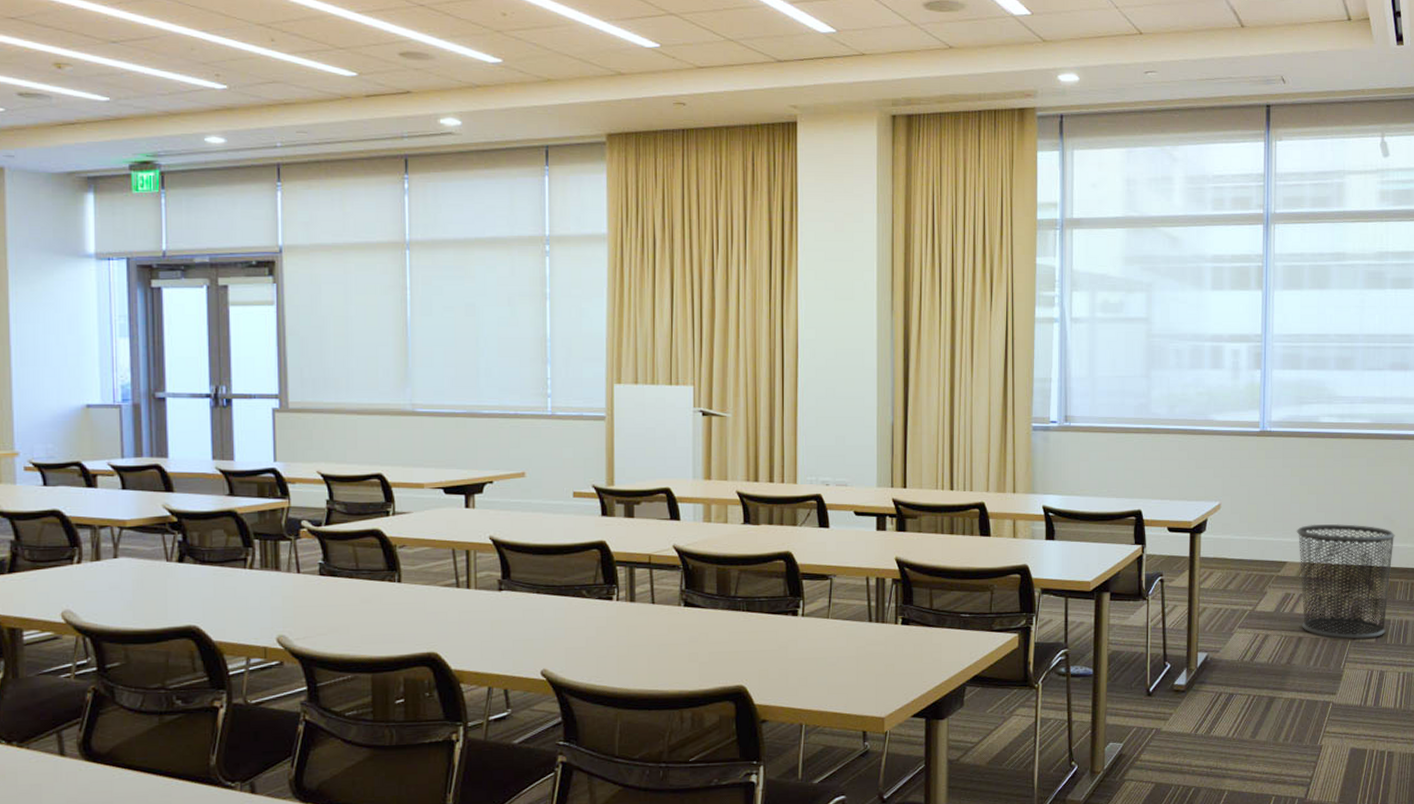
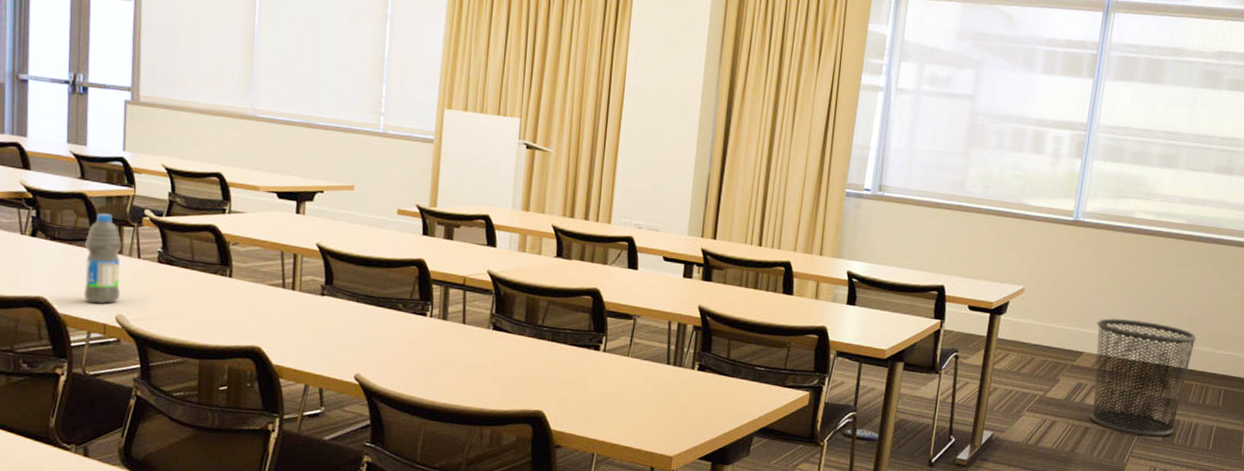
water bottle: none [239,529,281,627] -> present [83,213,122,304]

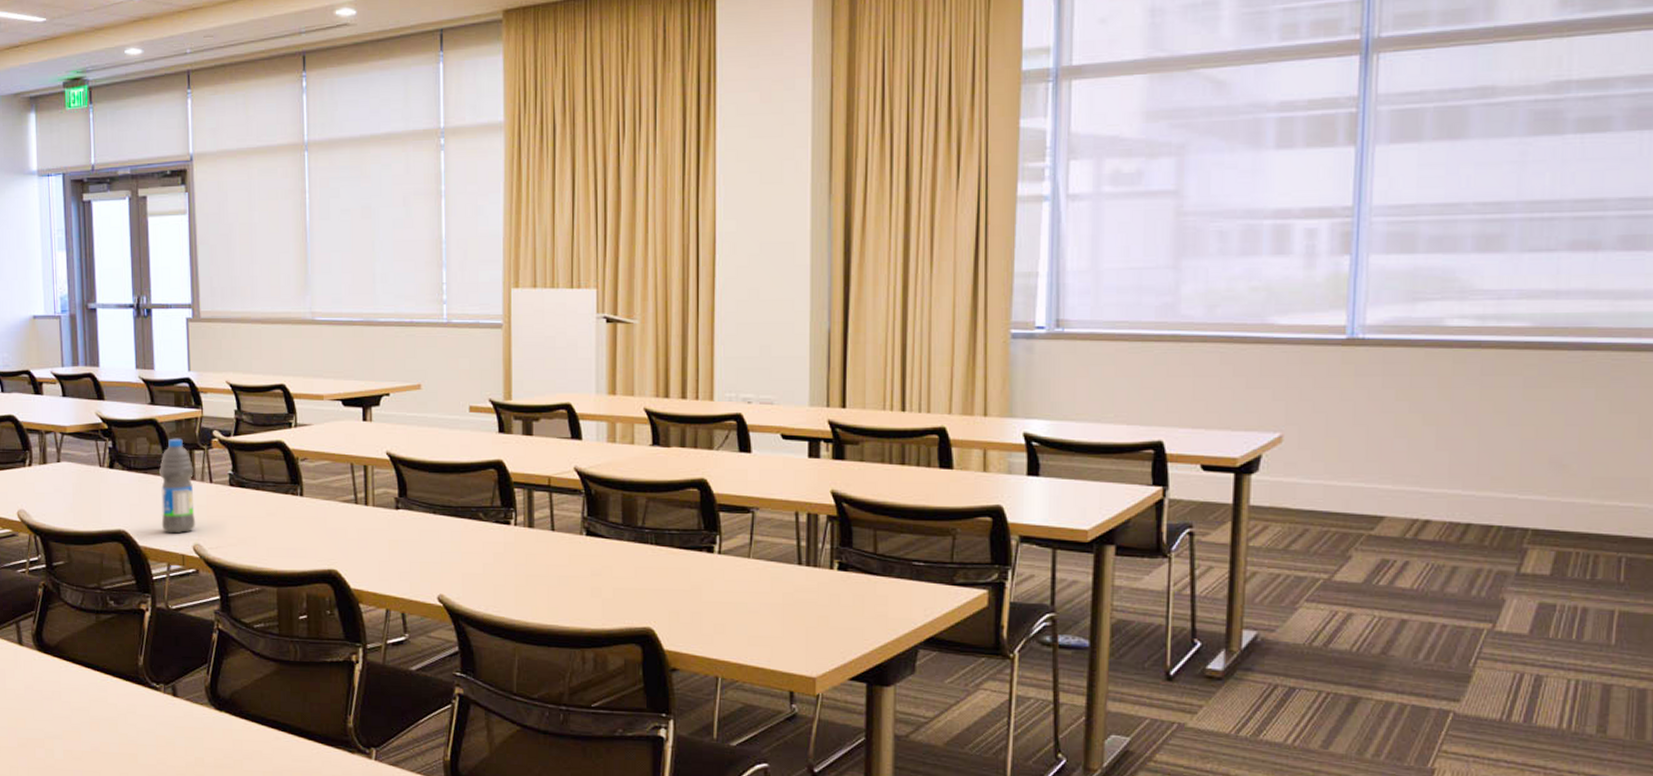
trash can: present [1090,318,1197,437] -> none [1401,466,1569,630]

